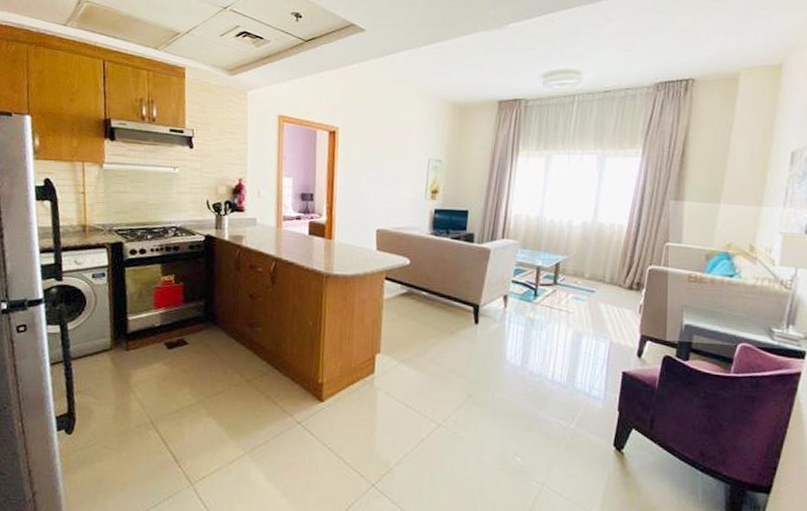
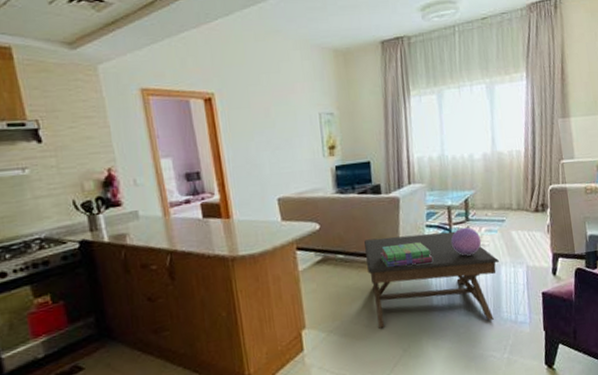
coffee table: none [448,283,582,387] -> present [364,231,500,329]
stack of books: none [462,292,513,317] -> present [380,242,432,268]
decorative sphere: none [535,290,567,319] -> present [451,227,482,256]

